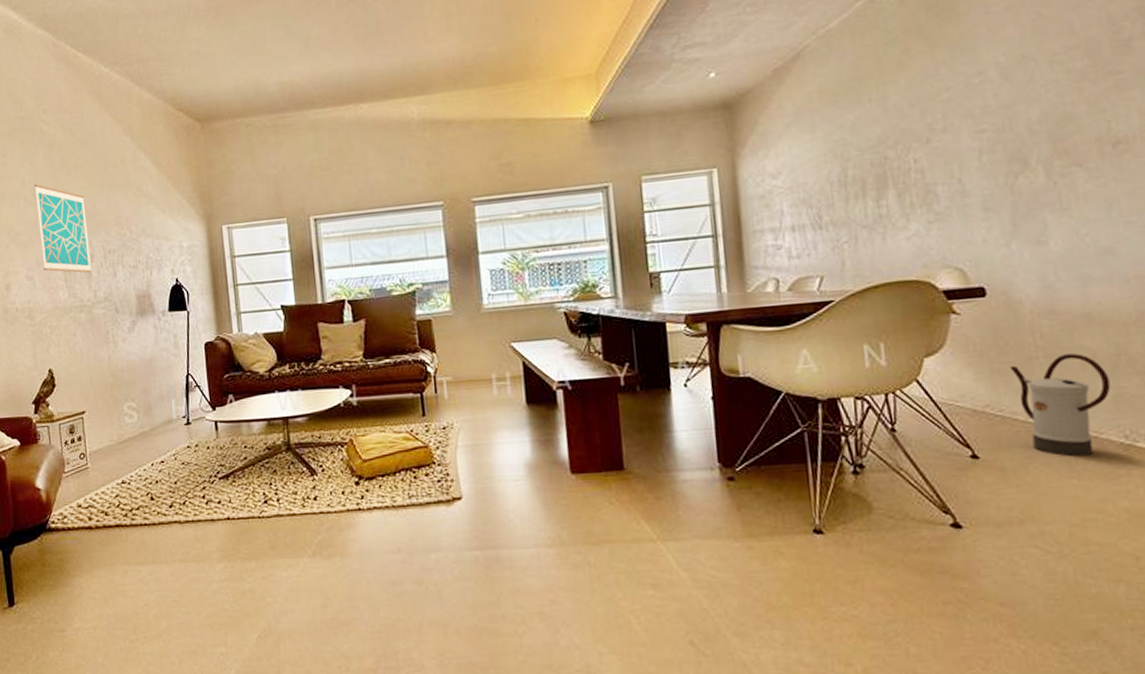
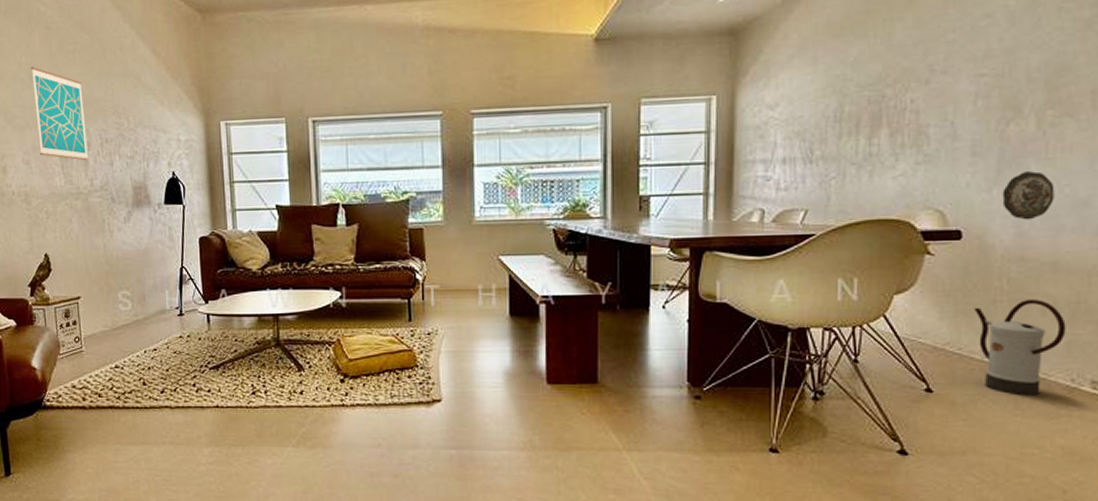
decorative plate: none [1021,222,1076,273] -> present [1002,171,1055,220]

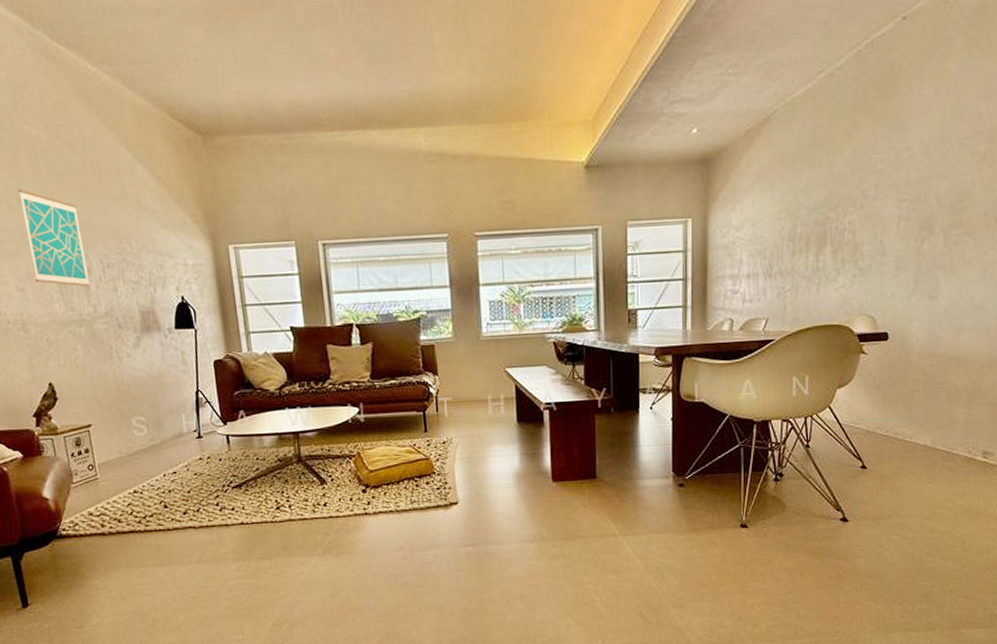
watering can: present [974,300,1066,396] -> none [897,388,965,467]
decorative plate: present [1002,171,1055,220] -> none [918,281,957,323]

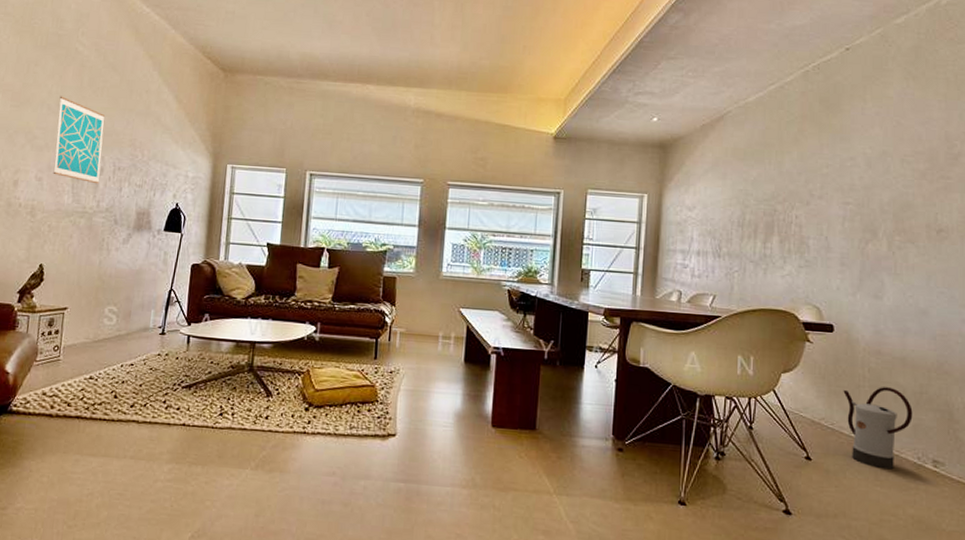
watering can: none [897,388,965,467] -> present [843,387,913,470]

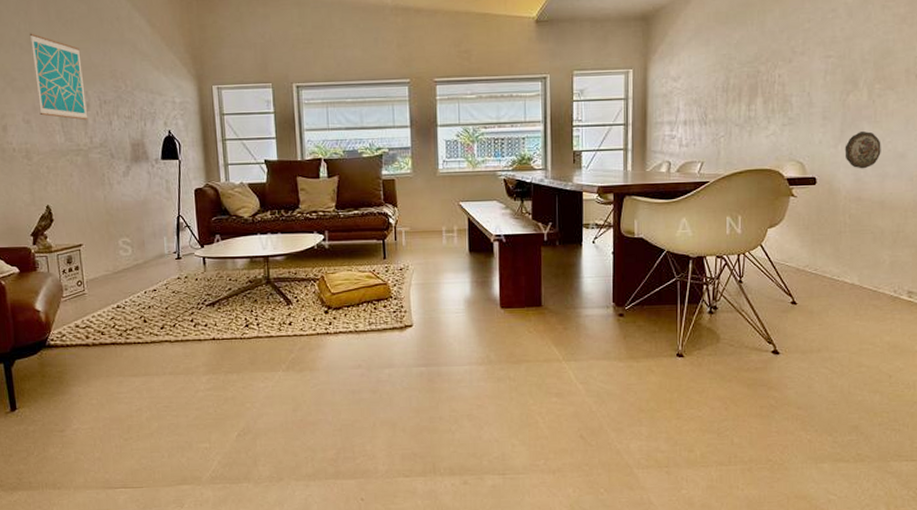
watering can: present [843,387,913,470] -> none [826,230,890,305]
decorative plate: none [863,282,902,322] -> present [844,131,881,169]

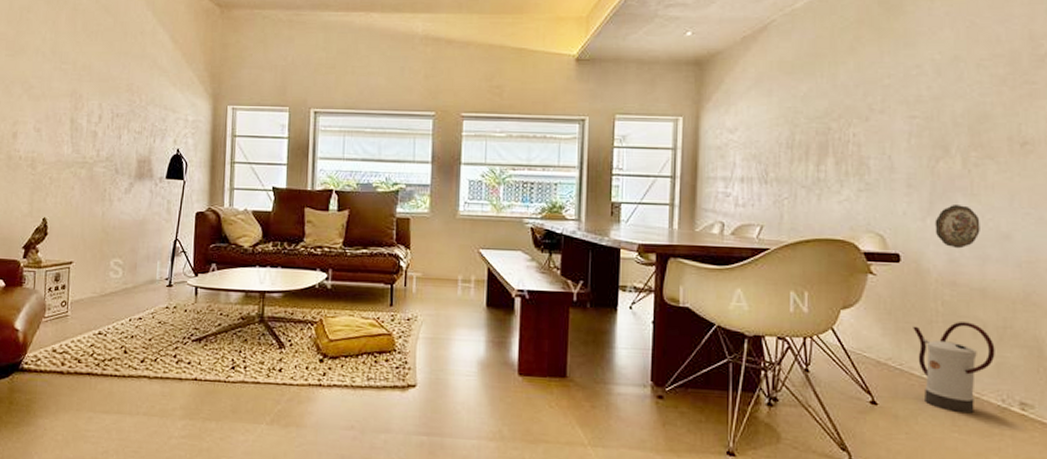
wall art: present [29,33,88,120] -> none [51,42,101,133]
watering can: none [826,230,890,305] -> present [913,322,995,414]

